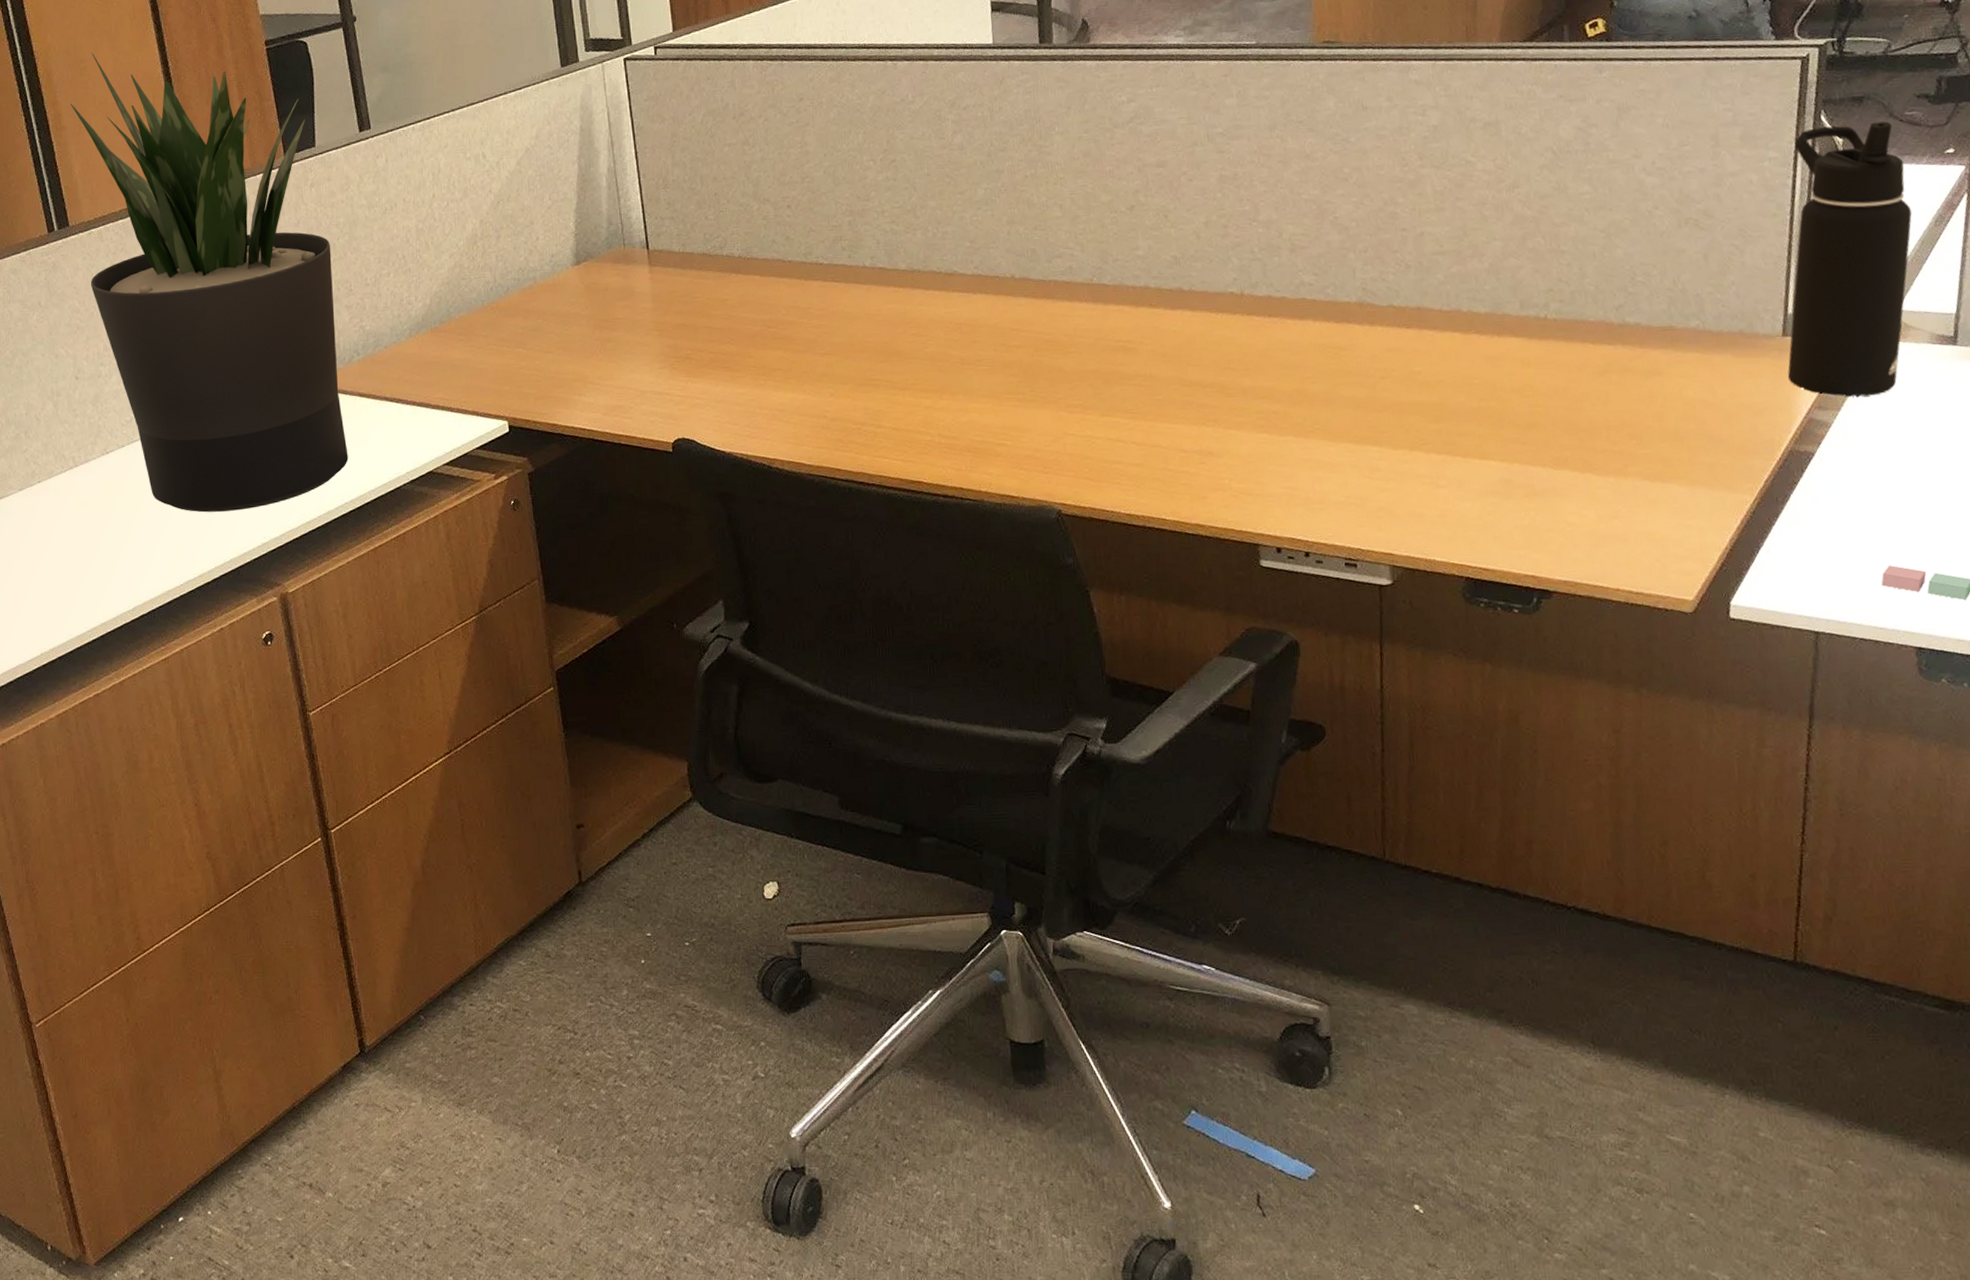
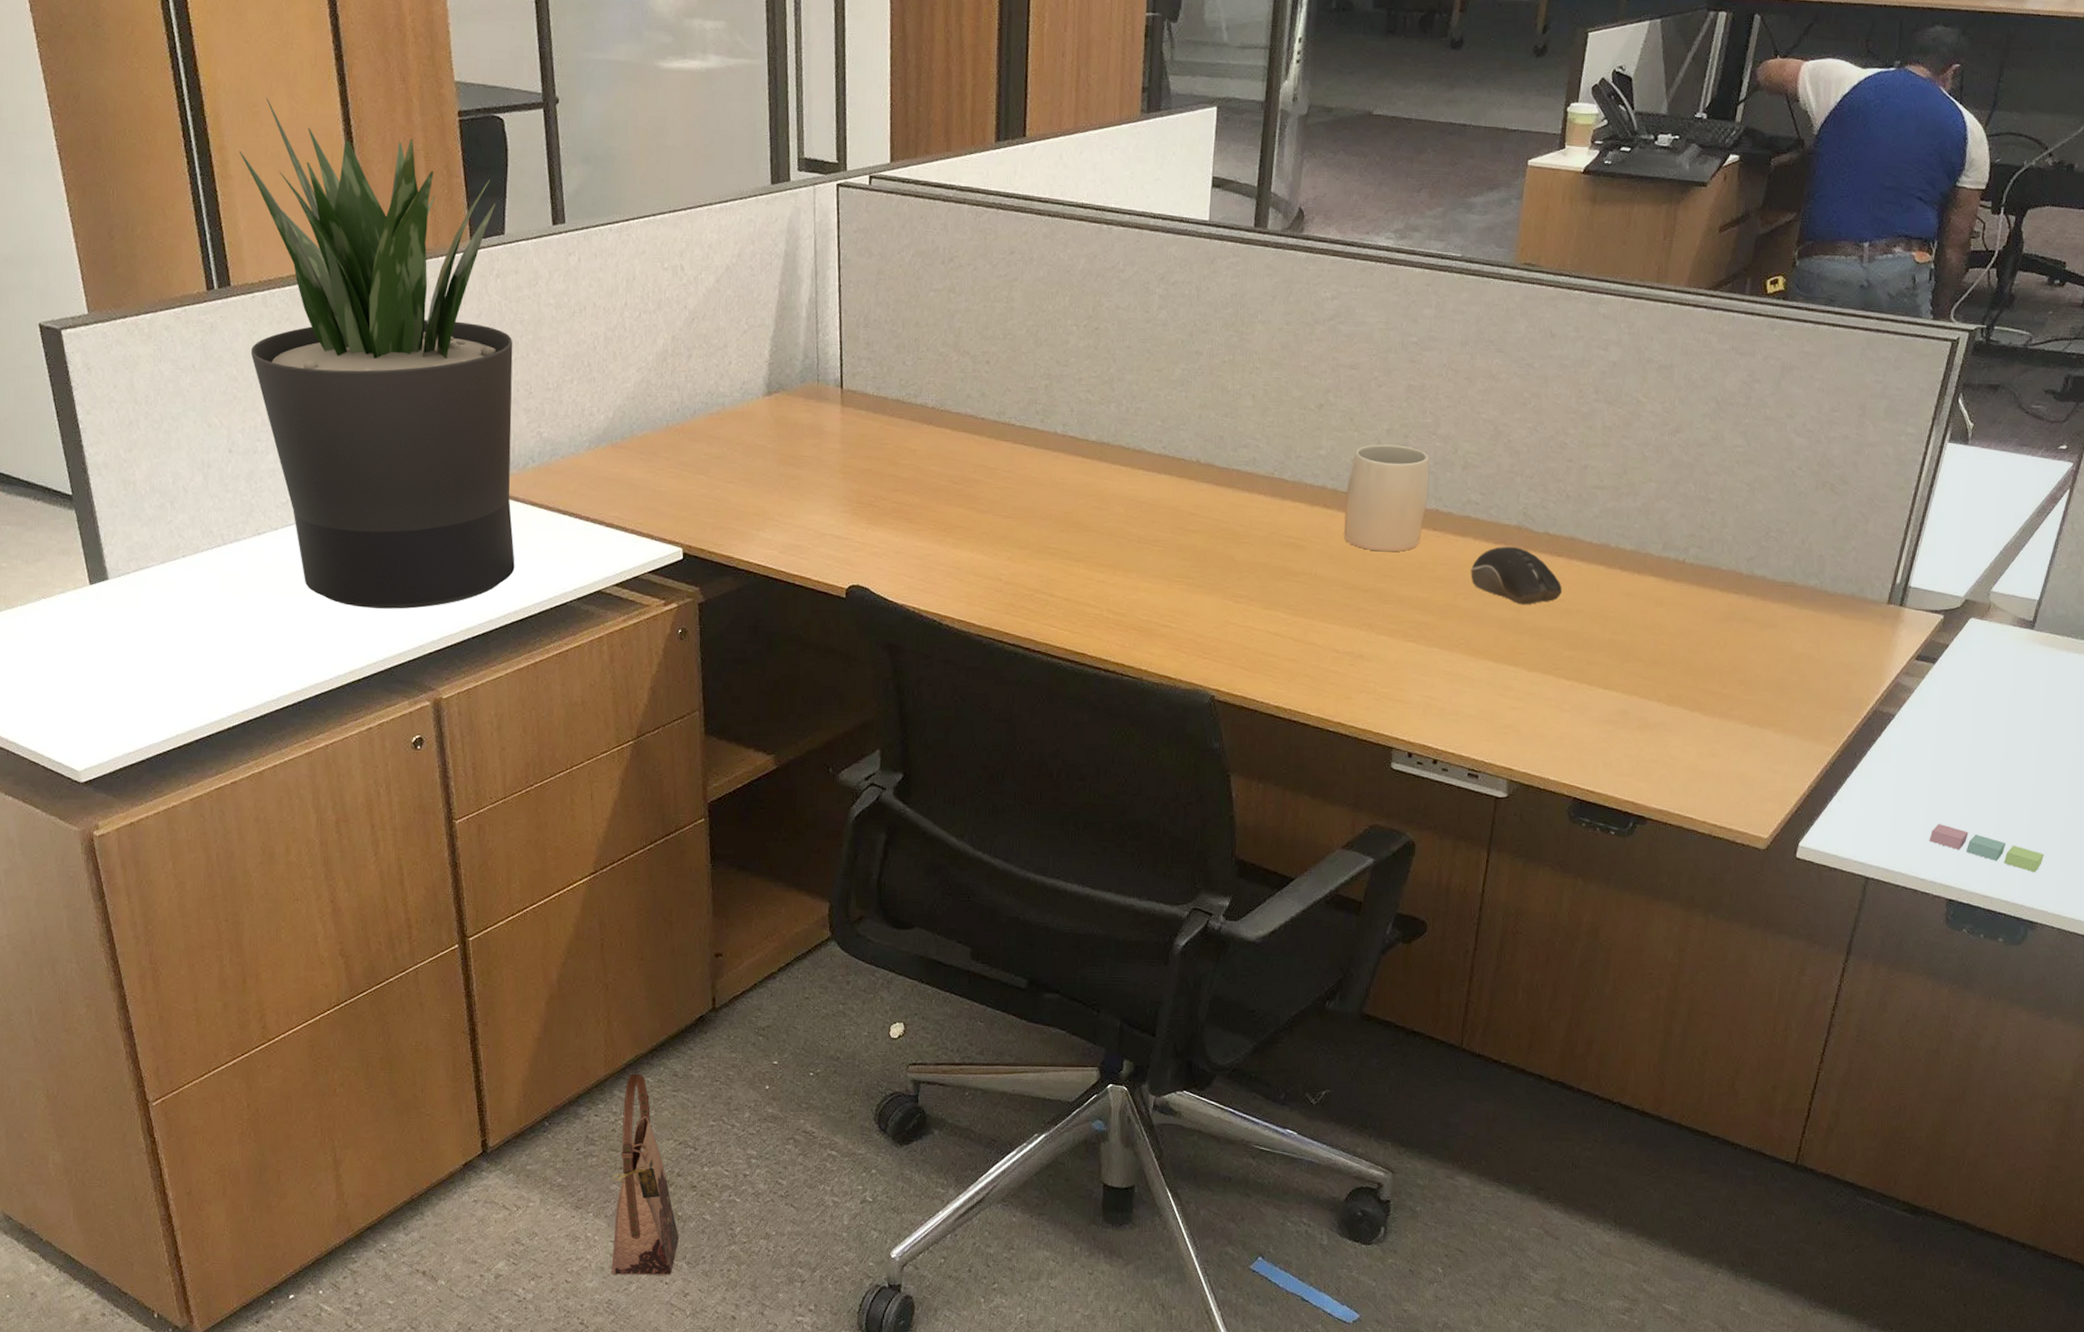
handbag: none [493,957,567,1175] -> present [611,1073,679,1276]
mug: none [1170,235,1258,345] -> present [1344,444,1430,552]
computer mouse: none [1315,323,1417,382] -> present [1471,546,1562,605]
water bottle: present [1787,121,1912,397] -> none [1885,410,2022,668]

